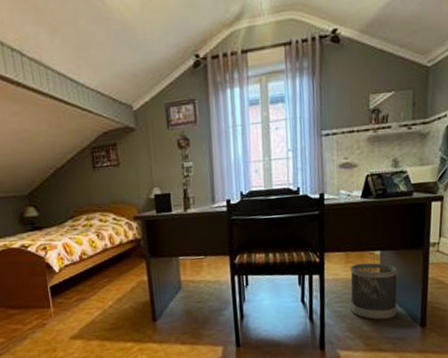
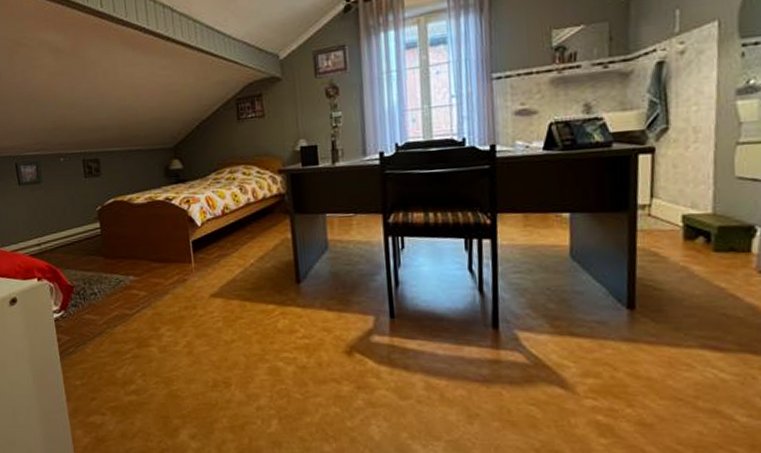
wastebasket: present [350,262,398,321] -> none [530,226,595,298]

